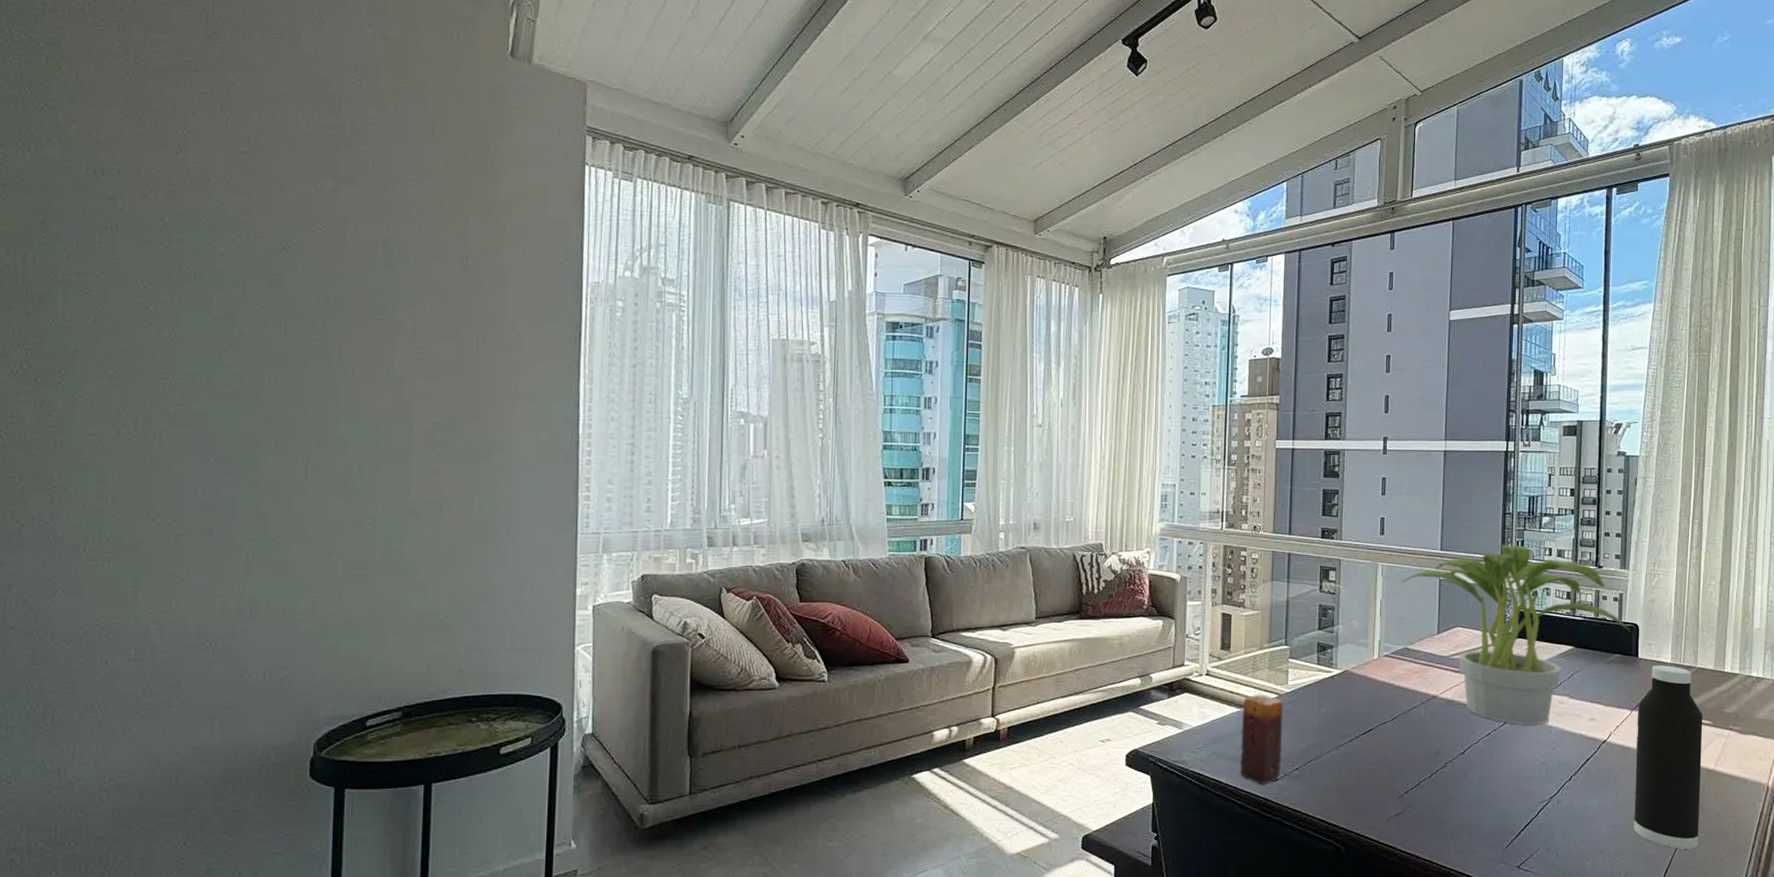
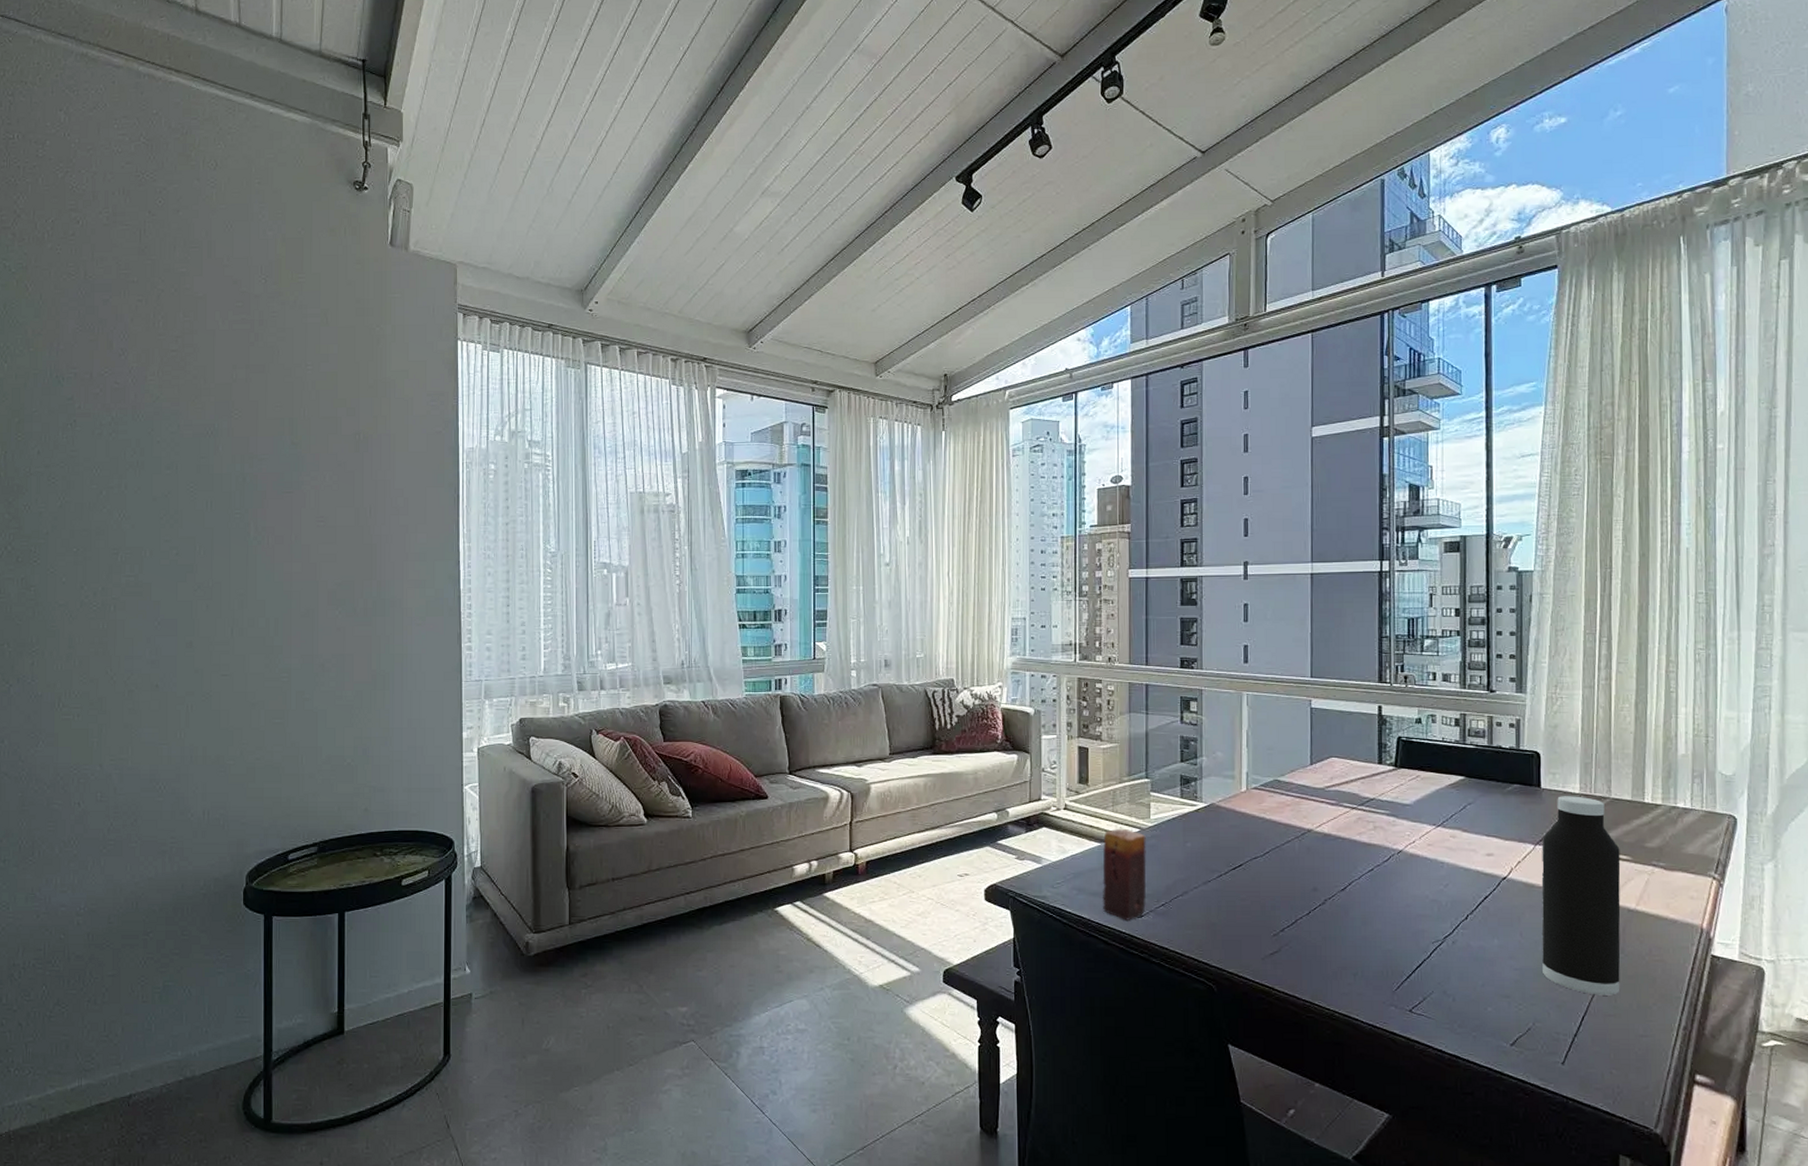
potted plant: present [1401,544,1630,726] -> none [1268,670,1530,861]

